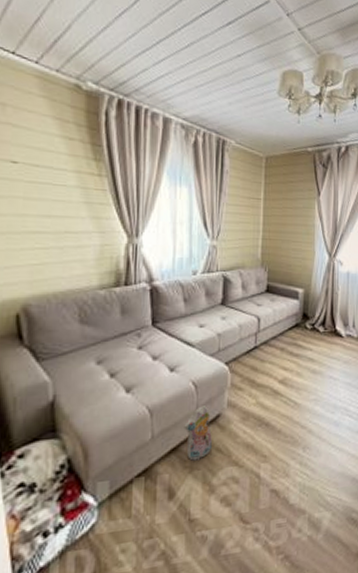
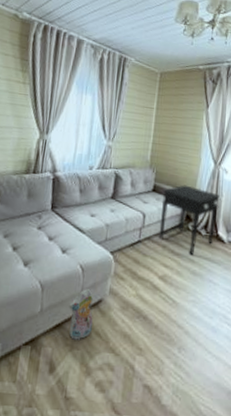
side table: none [276,282,336,355] -> present [158,185,220,256]

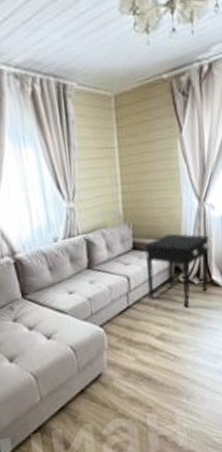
plush toy: present [69,289,93,340] -> none [68,367,98,417]

